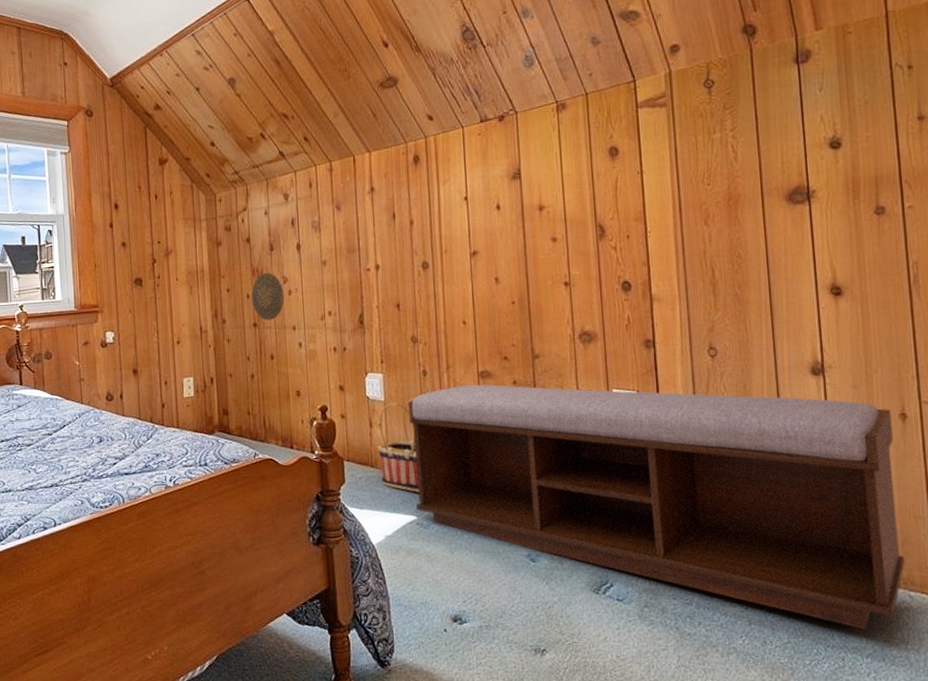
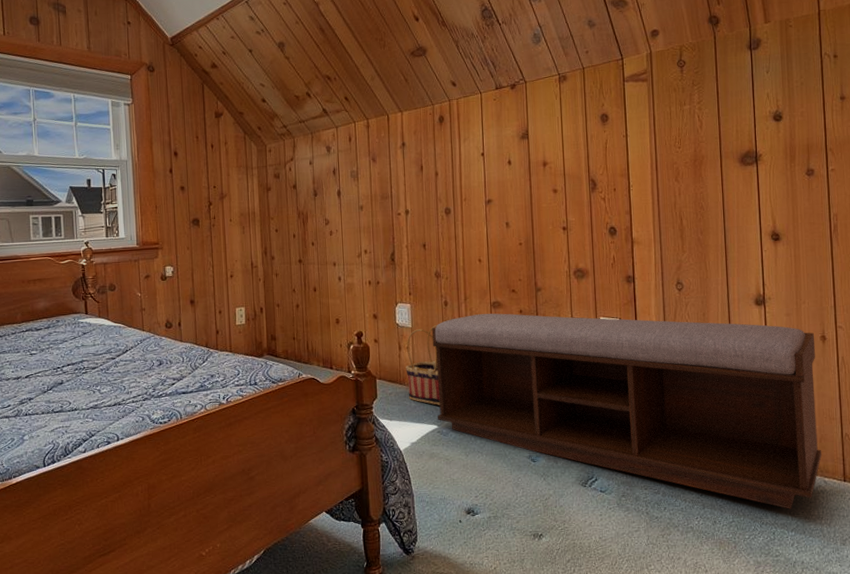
decorative plate: present [251,272,284,321] -> none [297,215,326,257]

